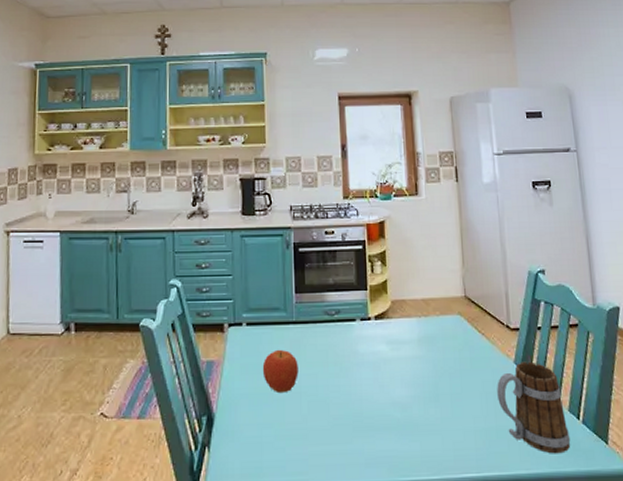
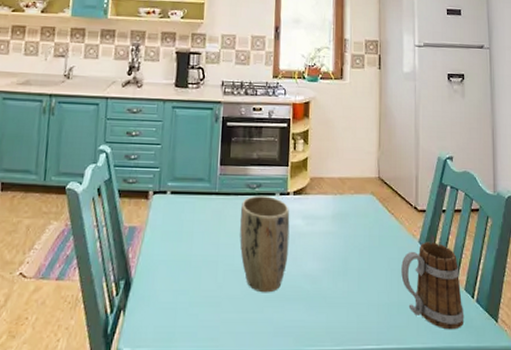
fruit: present [262,349,299,394] -> none [182,218,218,262]
plant pot: none [320,322,375,423] -> present [240,196,290,293]

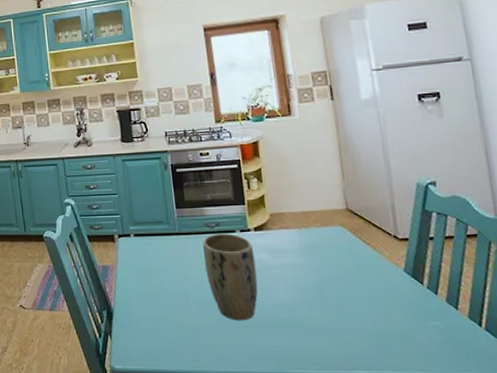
mug: present [401,241,465,330] -> none [385,270,472,358]

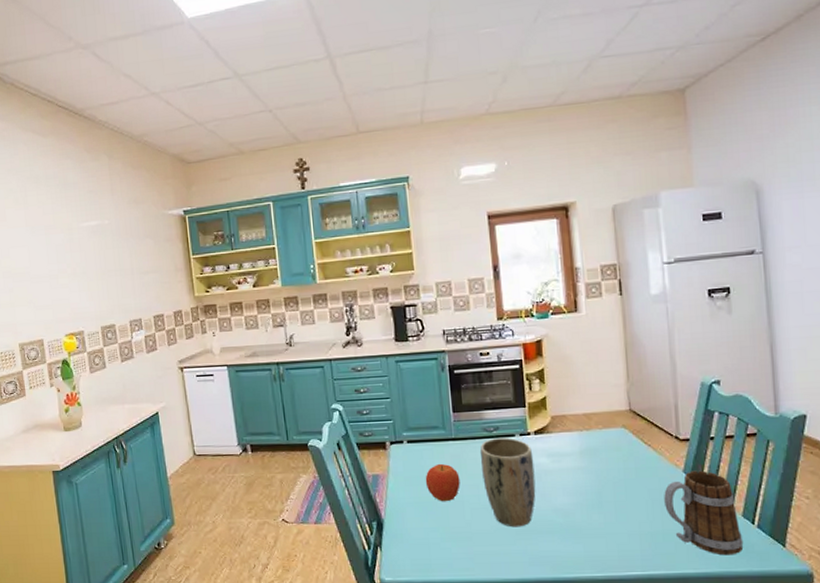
fruit: none [151,256,185,294] -> present [425,463,460,502]
mug: none [385,270,472,358] -> present [664,470,744,556]

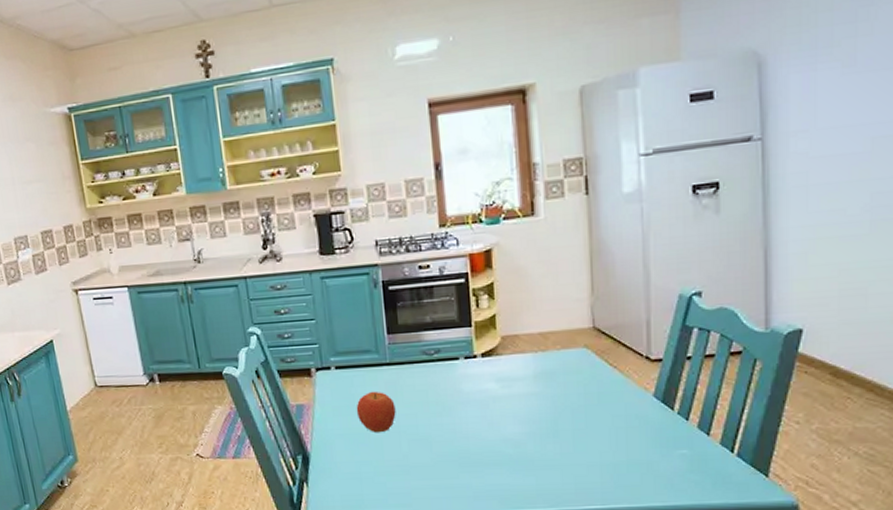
plant pot: present [479,438,536,528] -> none [418,361,483,460]
mug: present [664,470,744,556] -> none [630,394,720,487]

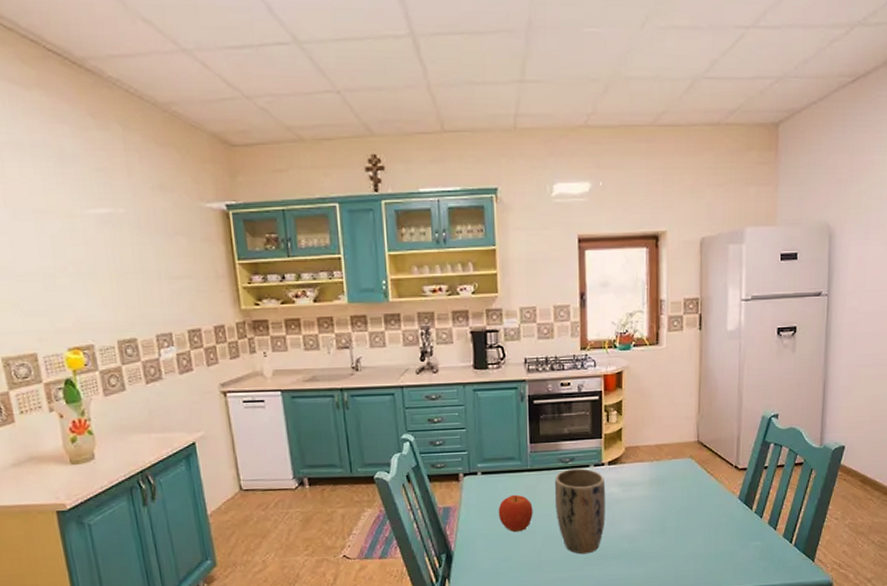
plant pot: none [418,361,483,460] -> present [554,468,606,555]

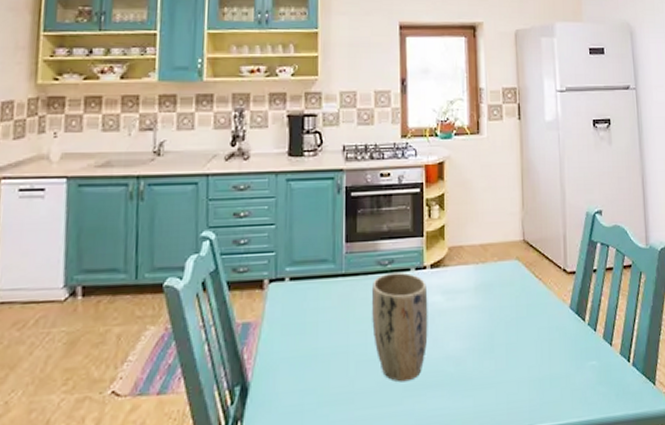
fruit: present [498,494,533,533] -> none [306,305,347,355]

